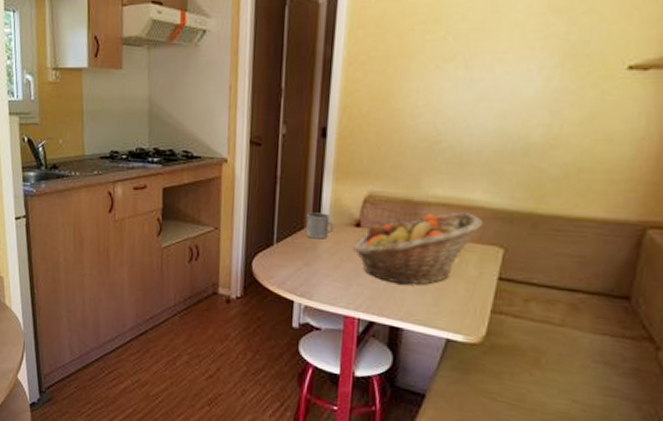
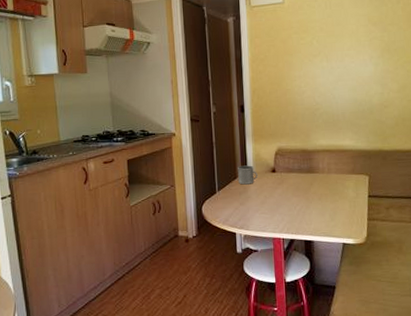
fruit basket: present [353,212,483,285] -> none [273,154,354,209]

